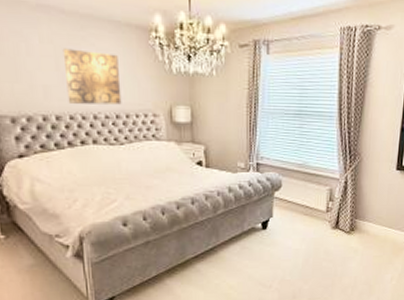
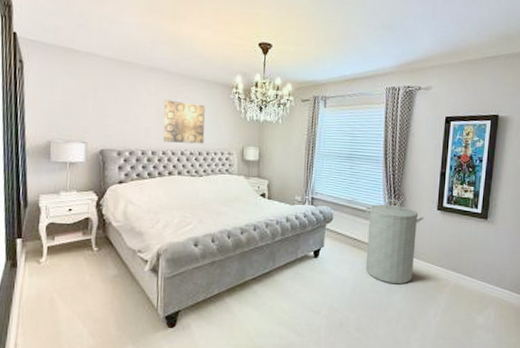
laundry hamper: none [318,160,382,252] -> present [365,198,424,285]

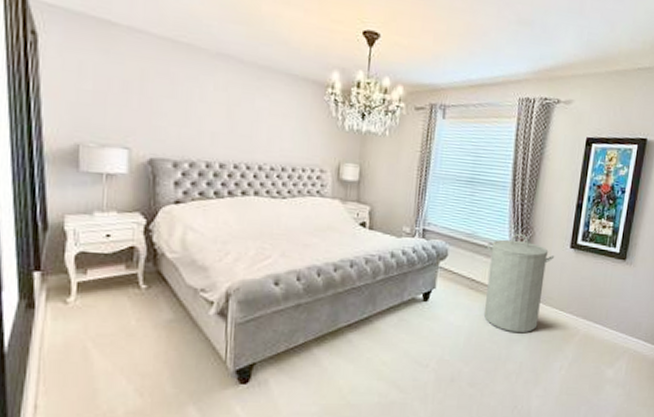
wall art: present [163,99,205,144] -> none [234,97,291,158]

